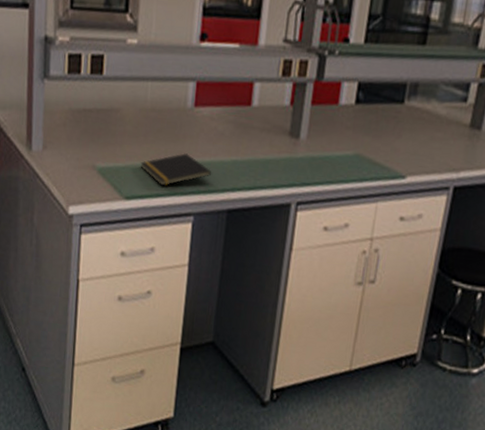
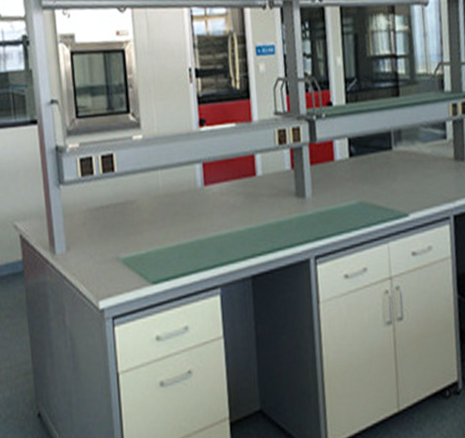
notepad: present [140,153,212,186] -> none [162,230,231,265]

